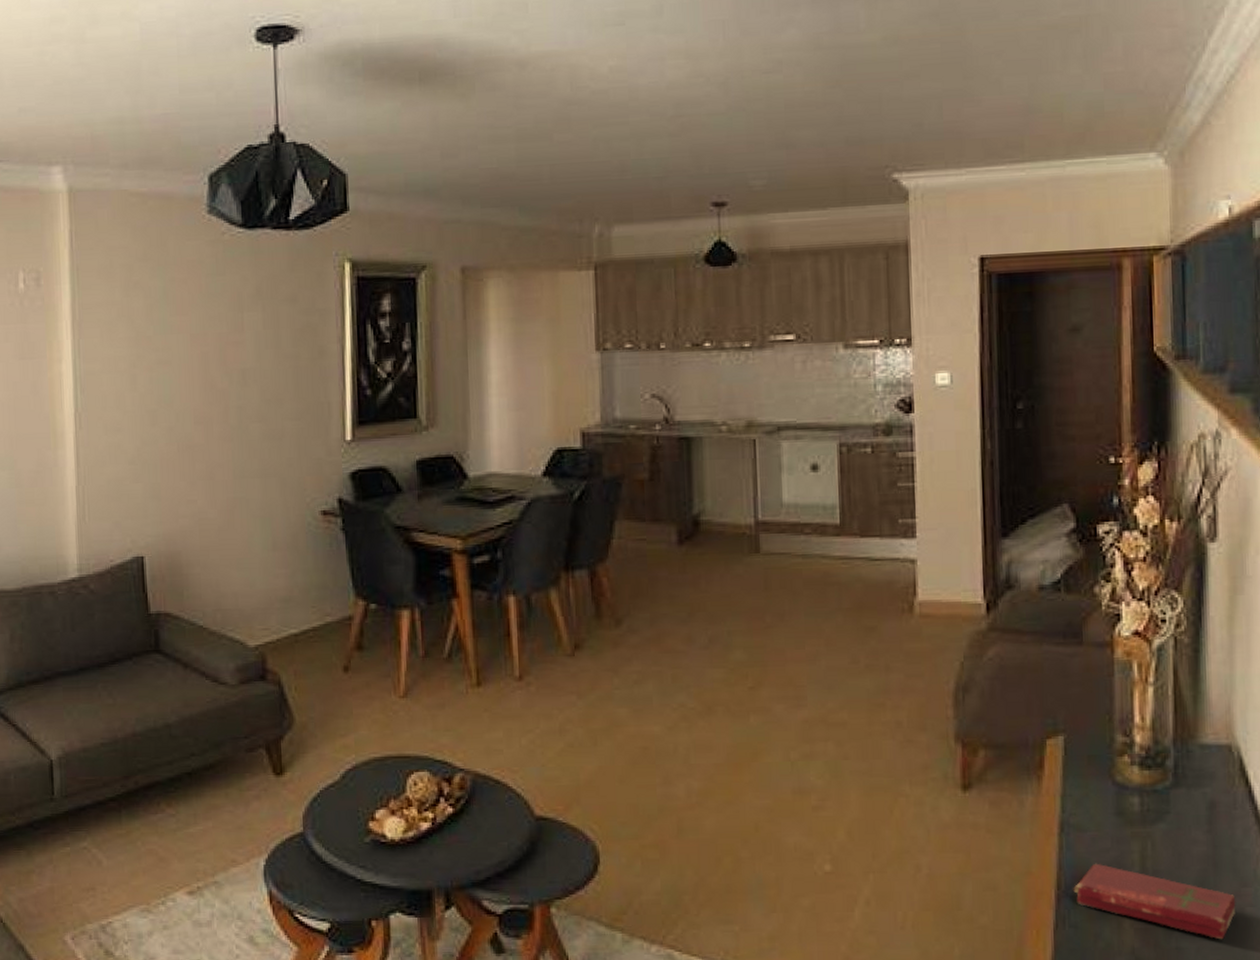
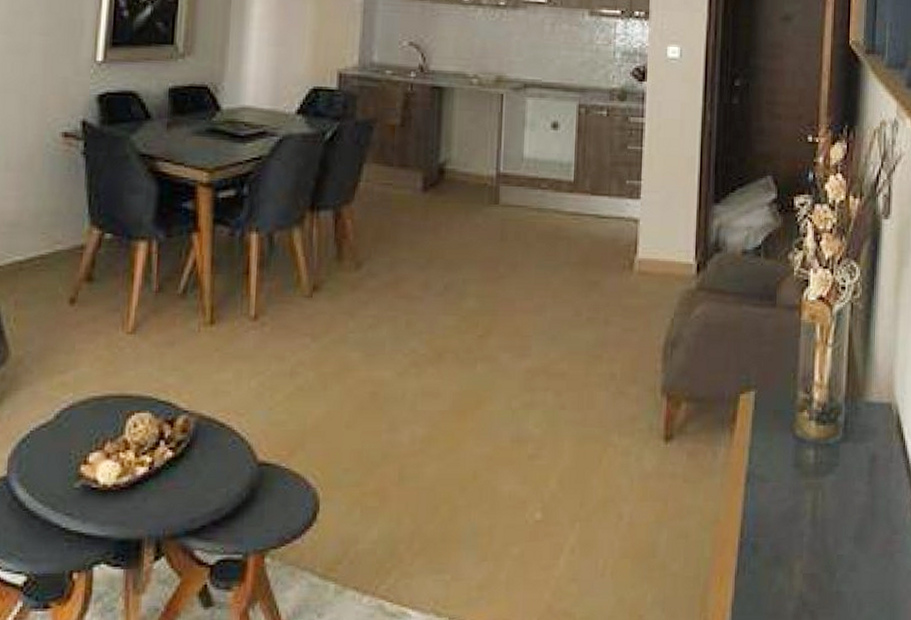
book: present [1072,863,1236,940] -> none [753,512,888,584]

